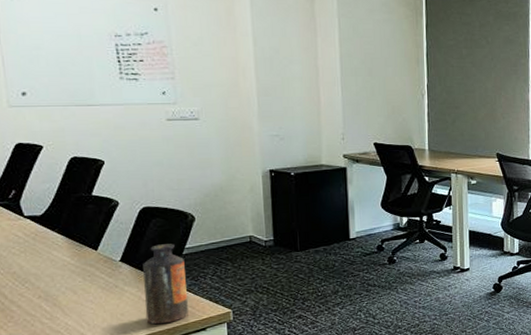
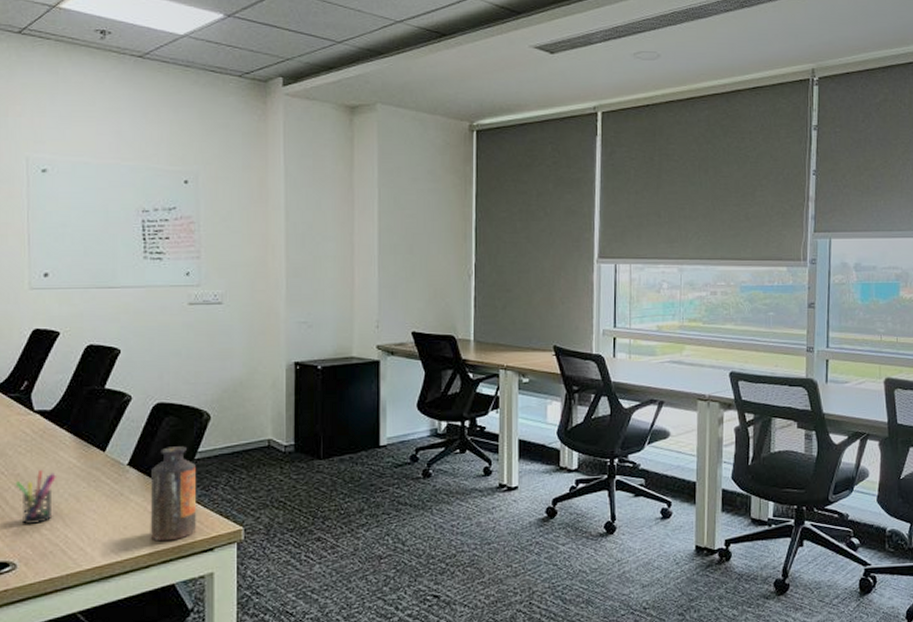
pen holder: none [12,268,52,316] -> present [15,470,56,525]

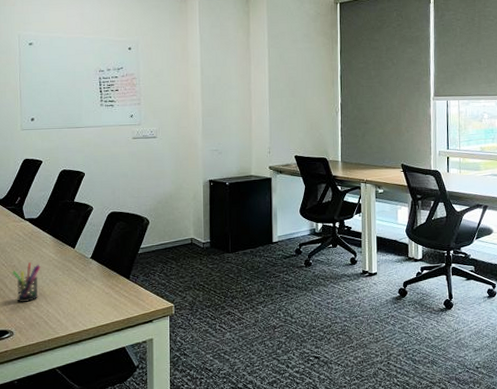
bottle: present [150,446,196,542] -> none [107,244,140,315]

